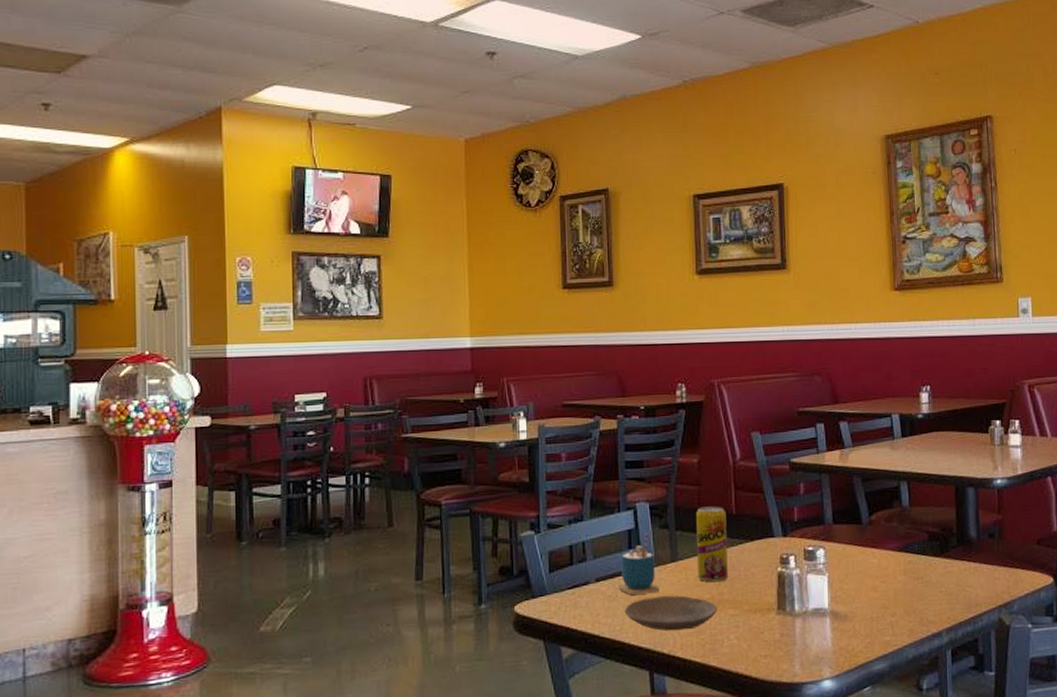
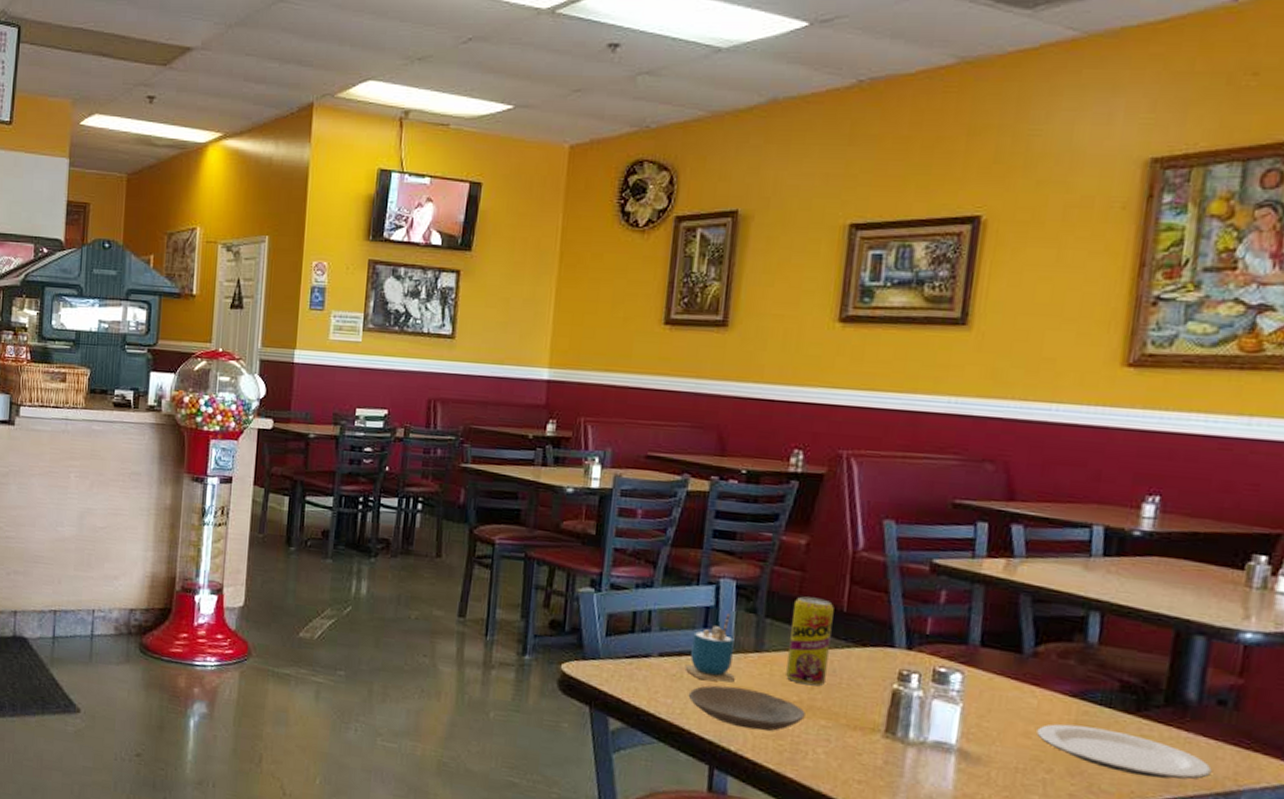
plate: none [881,572,994,604] -> present [1036,724,1212,780]

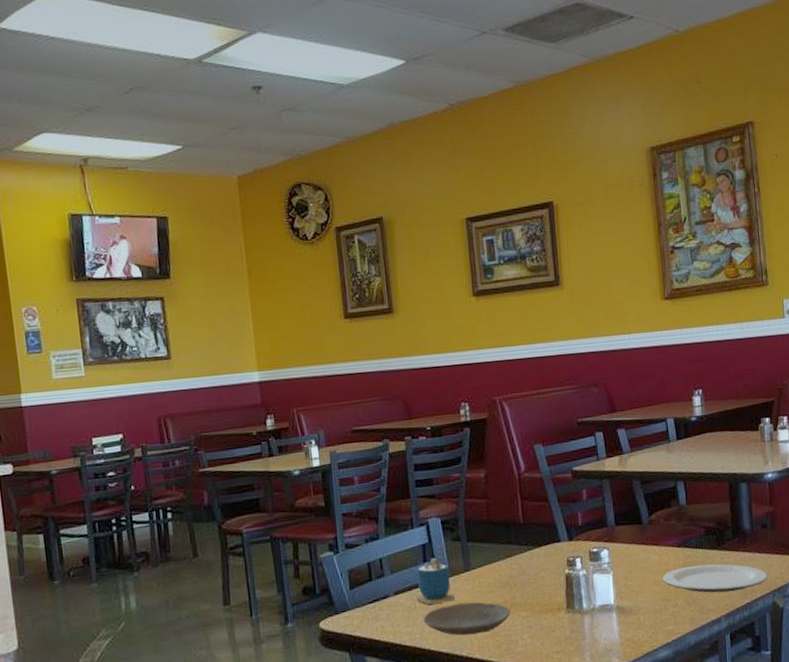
beverage can: present [786,596,834,686] -> none [485,516,519,588]

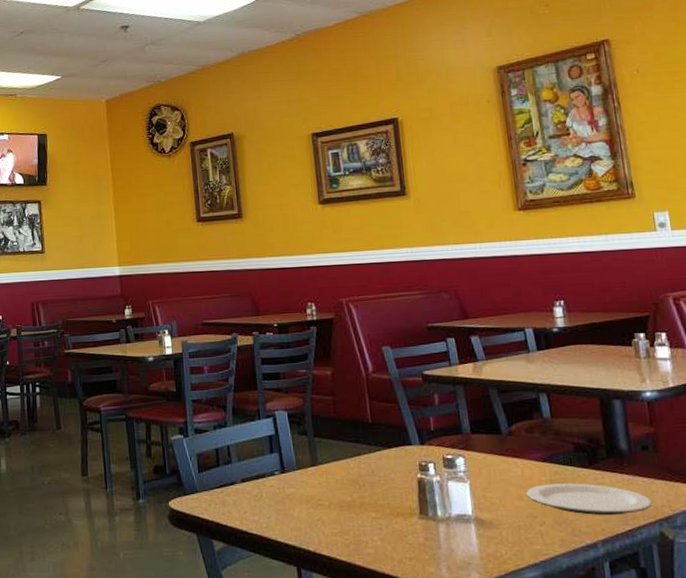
cup: present [416,546,455,605] -> none [262,439,302,495]
plate: present [423,602,511,636] -> none [269,497,359,531]

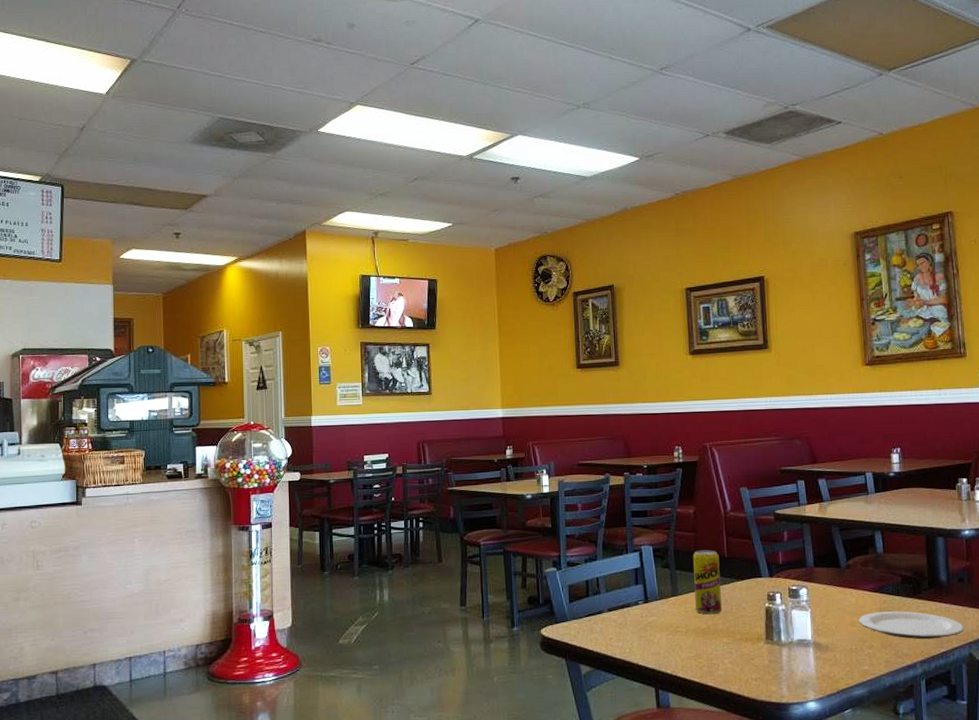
beverage can: none [332,415,368,486] -> present [692,550,722,615]

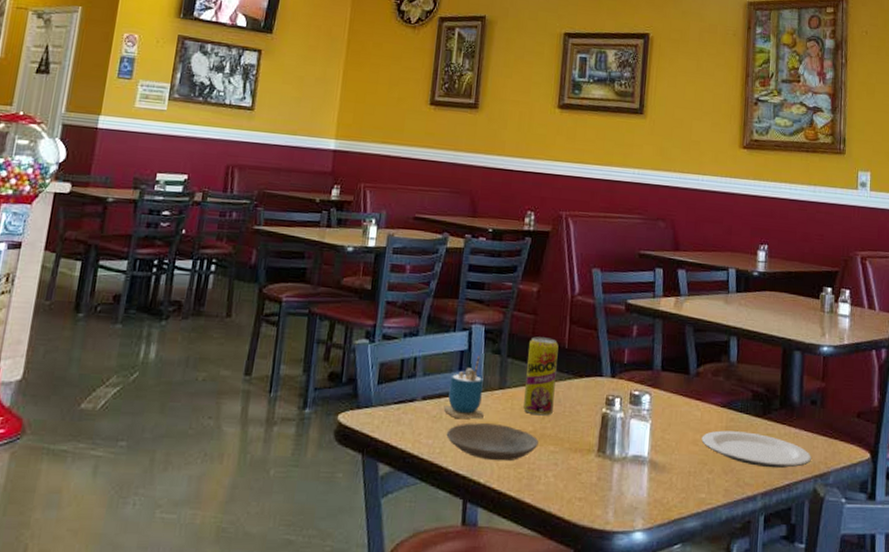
cup: none [627,571,662,623] -> present [443,356,484,419]
plate: none [633,625,713,655] -> present [446,423,539,461]

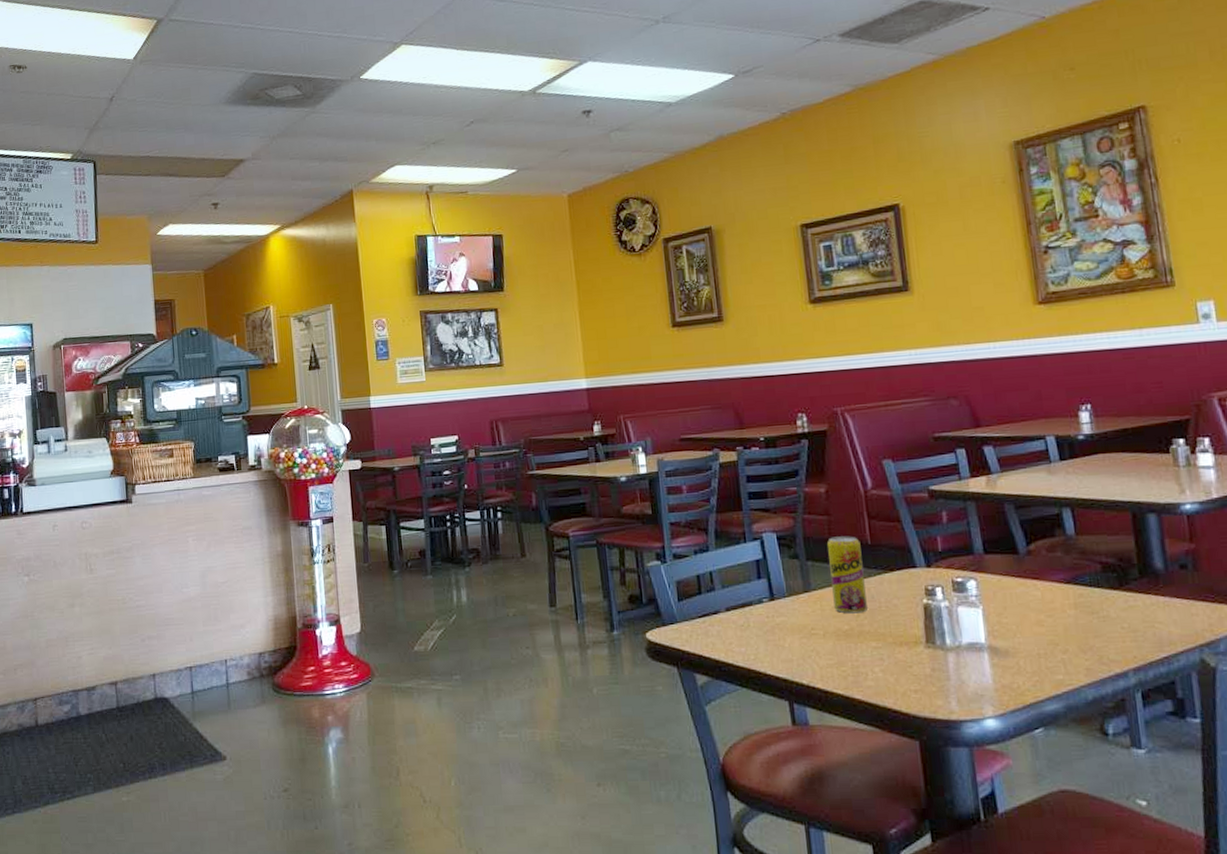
cup: present [443,356,484,419] -> none [749,563,793,625]
plate: present [446,423,539,461] -> none [757,626,858,662]
plate: present [701,430,811,469] -> none [1046,606,1192,642]

